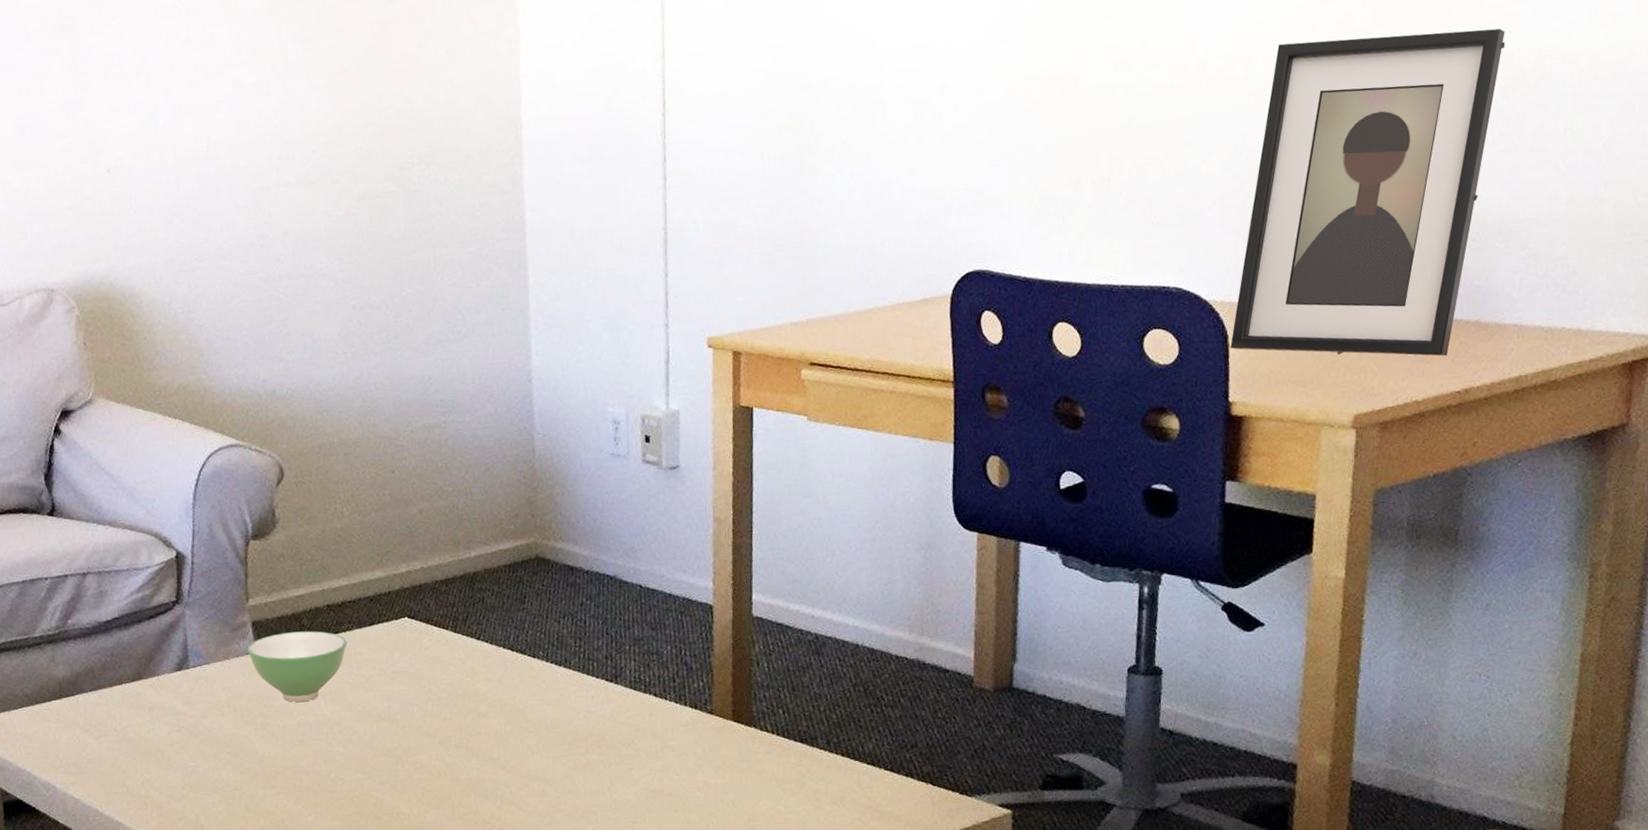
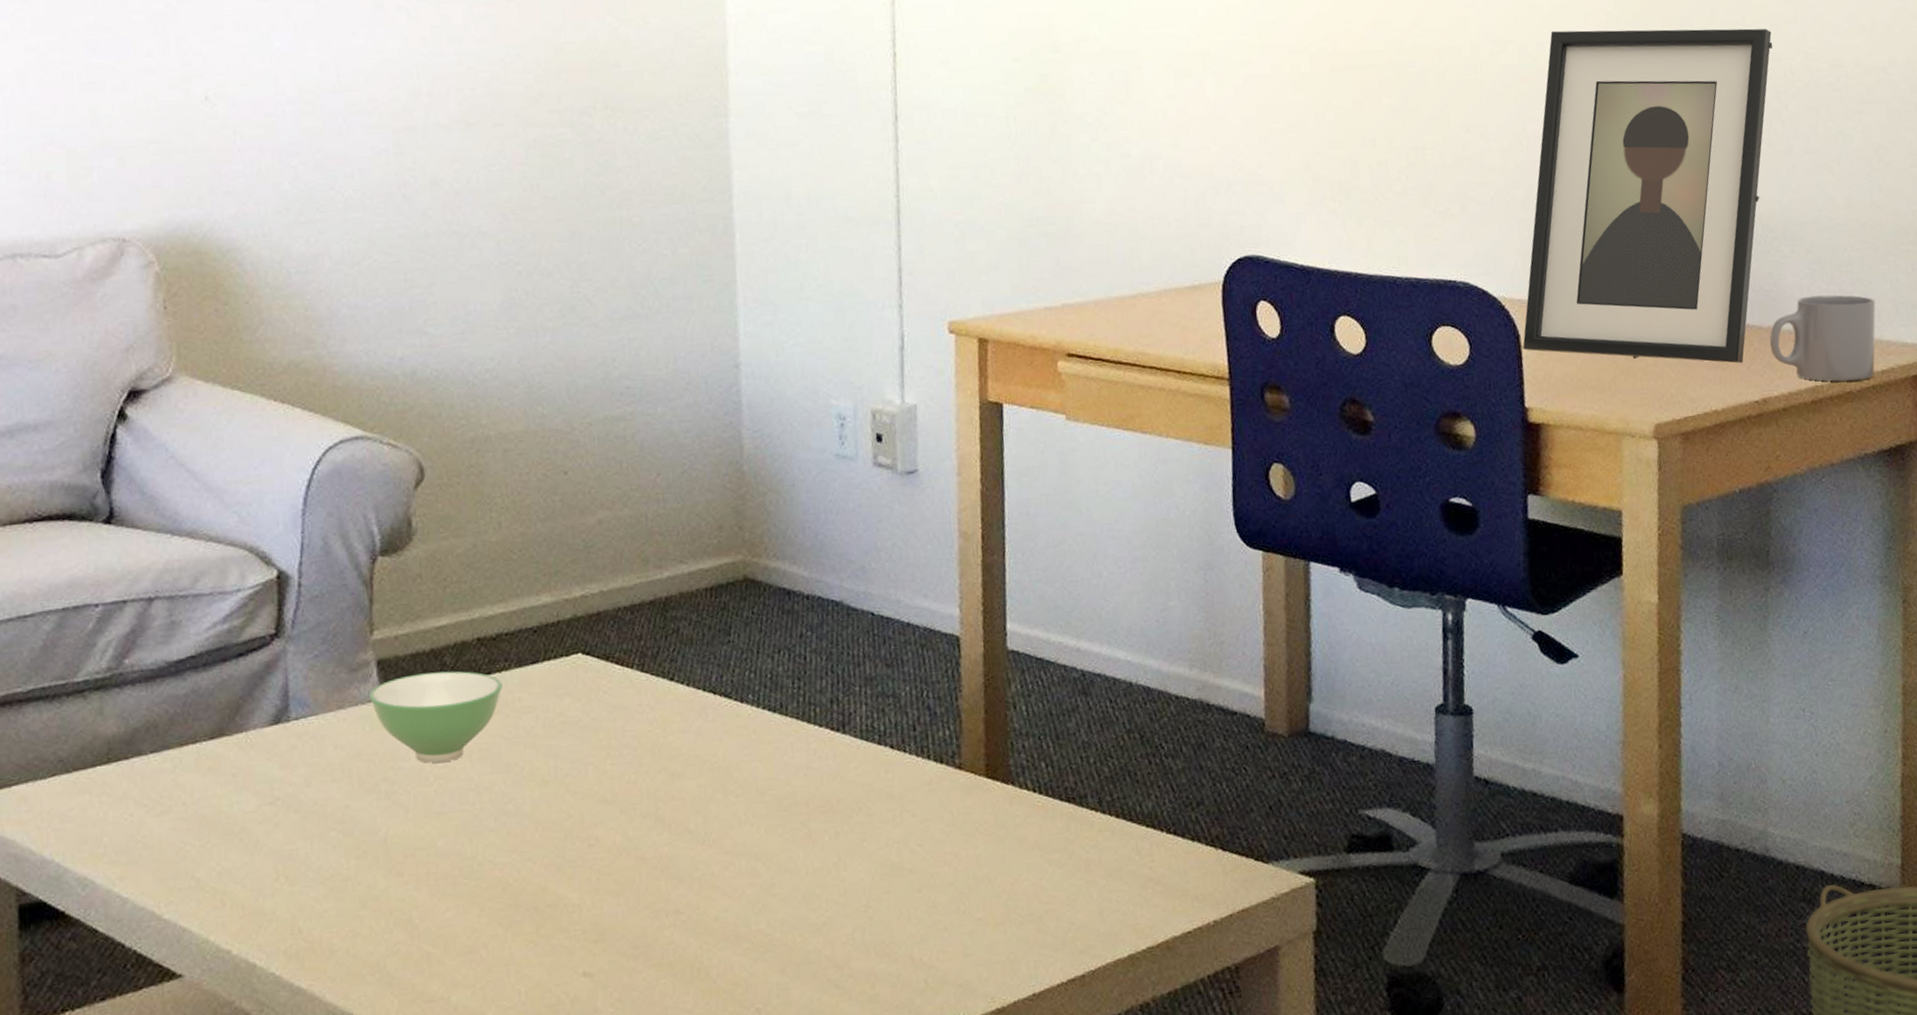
mug: none [1476,288,1590,371] -> present [1769,295,1876,382]

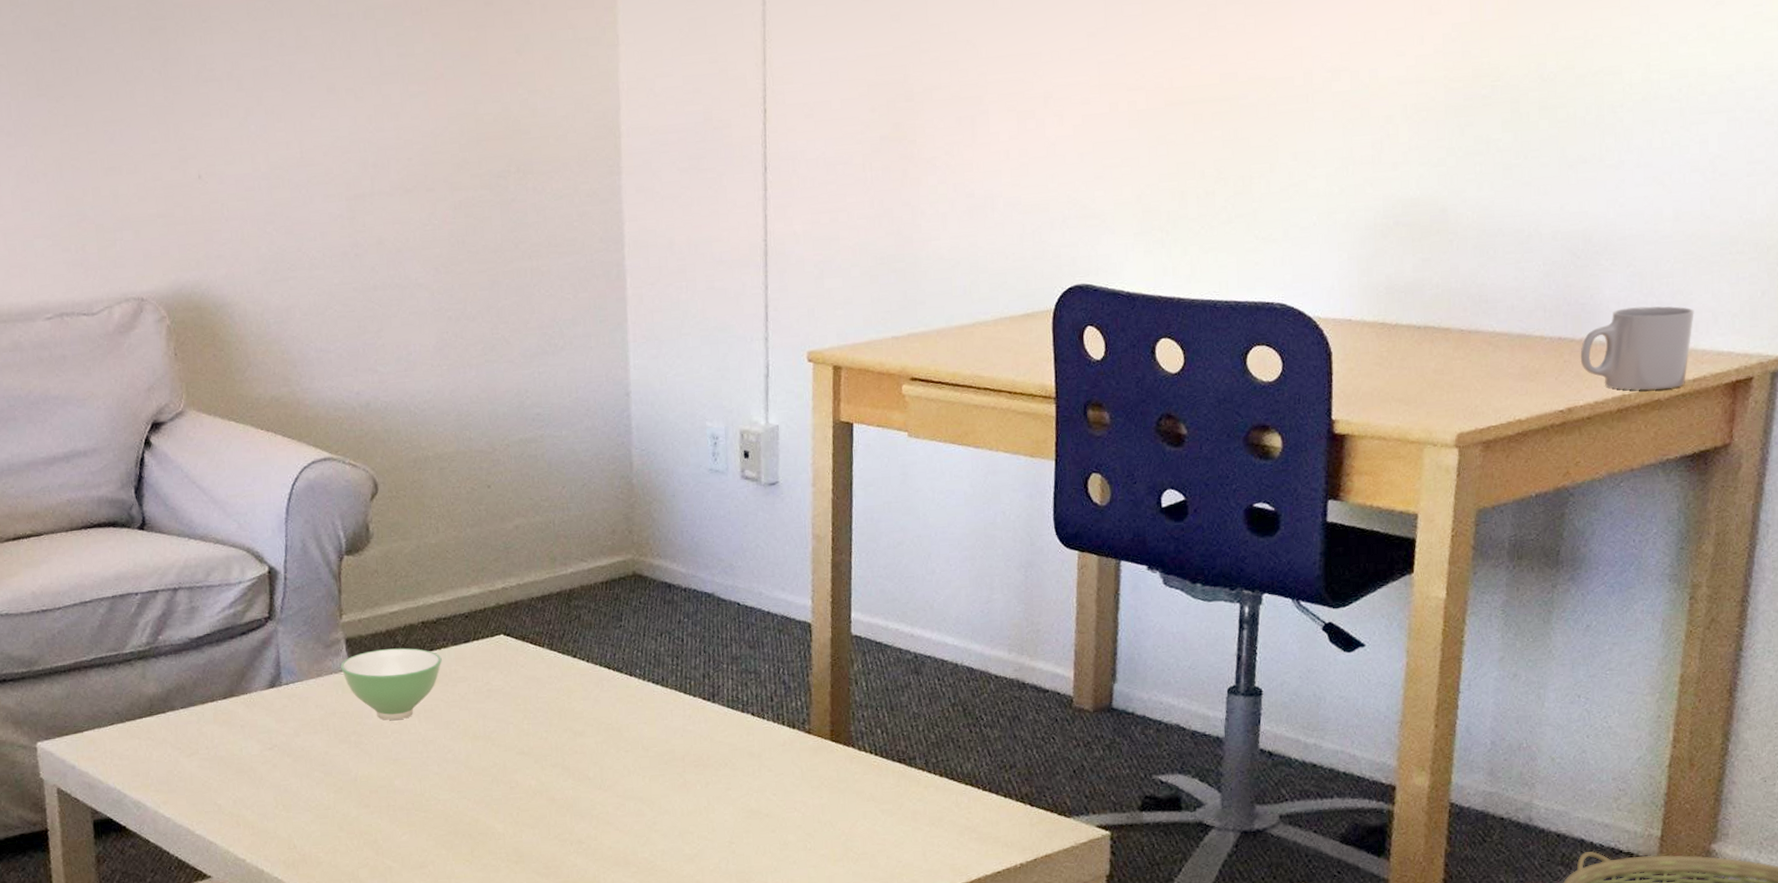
picture frame: present [1523,28,1773,364] -> none [1334,42,1614,375]

